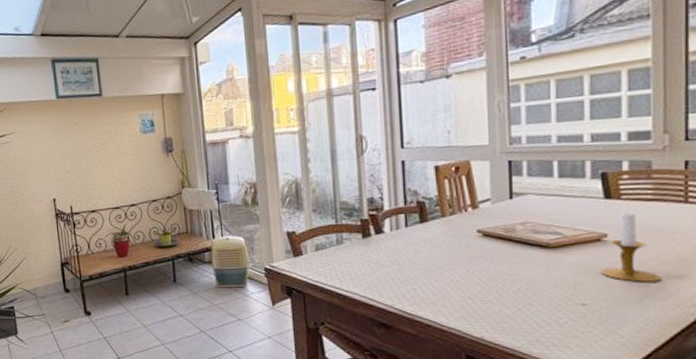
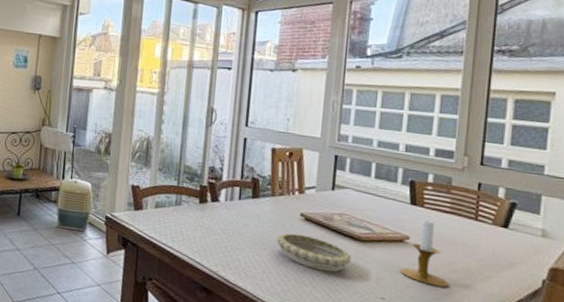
decorative bowl: none [454,251,541,287] -> present [277,233,351,273]

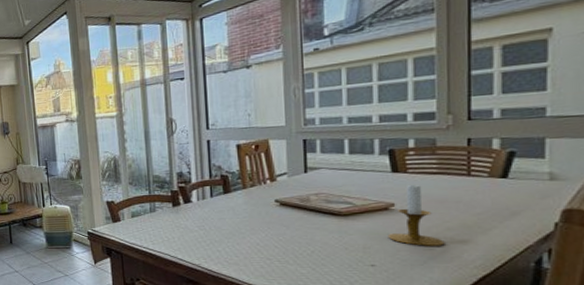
decorative bowl: present [277,233,351,273] -> none [254,219,334,249]

